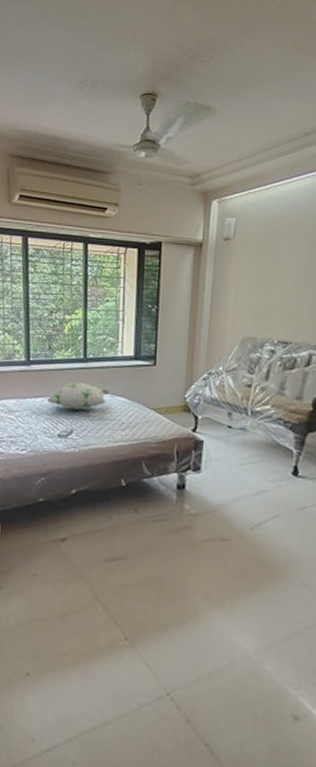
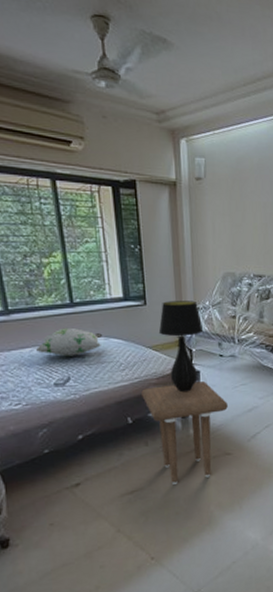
side table: none [139,451,231,562] -> present [141,381,228,484]
table lamp: none [164,363,213,462] -> present [158,300,204,393]

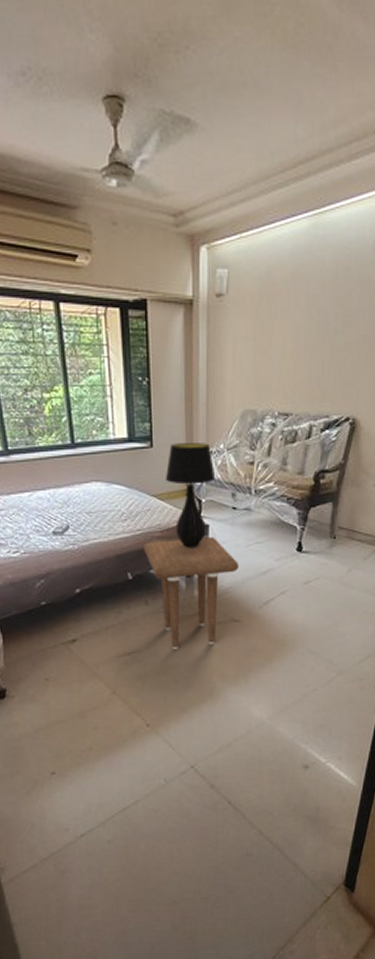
decorative pillow: present [36,327,102,357] -> none [35,471,103,503]

